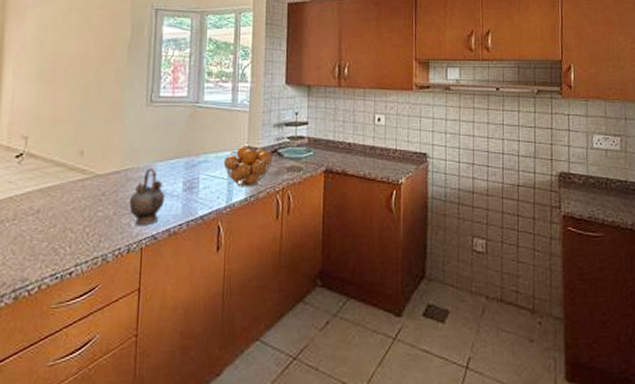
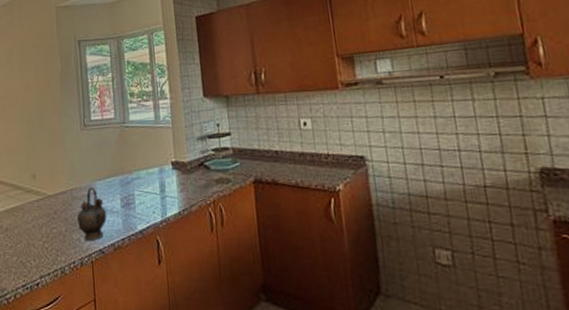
fruit basket: present [223,146,273,187] -> none [154,161,201,202]

